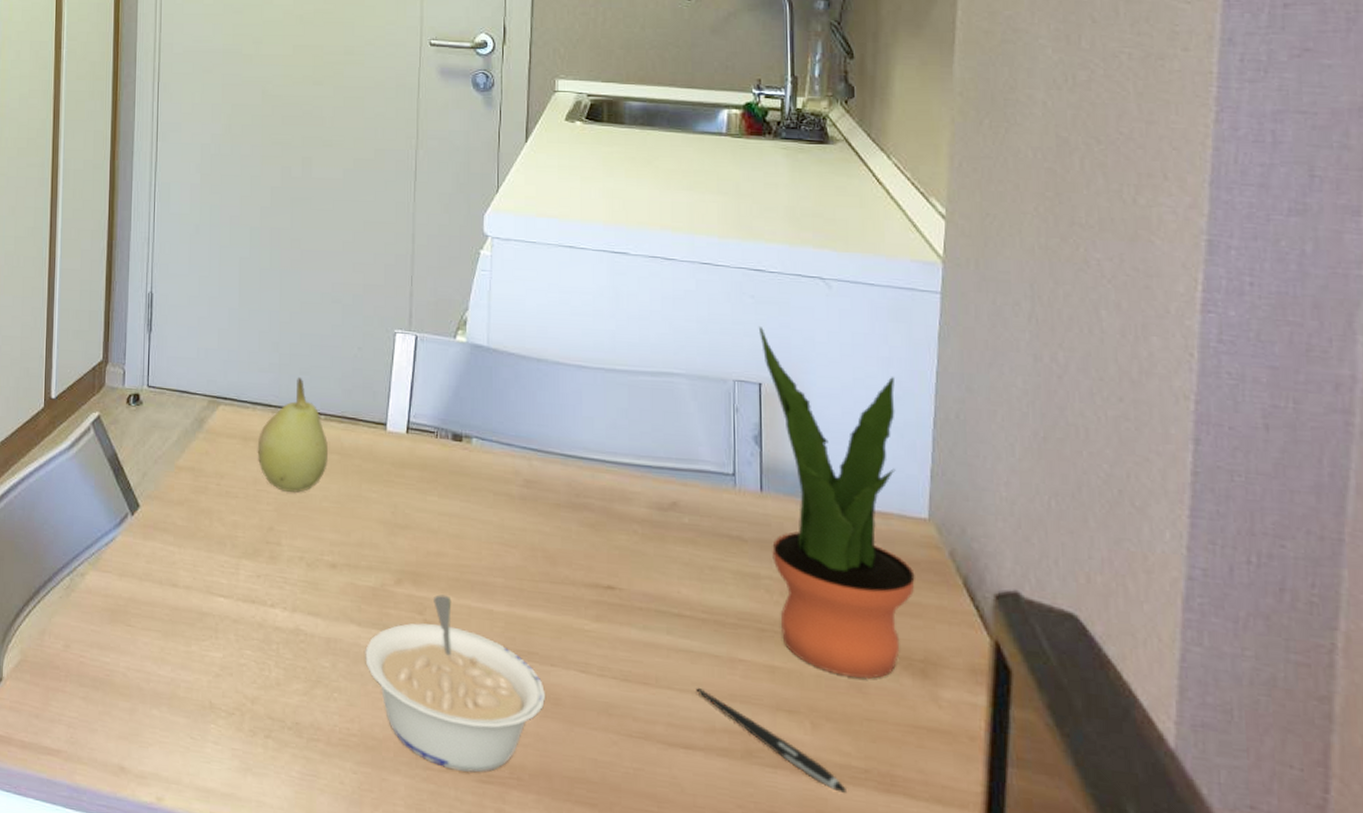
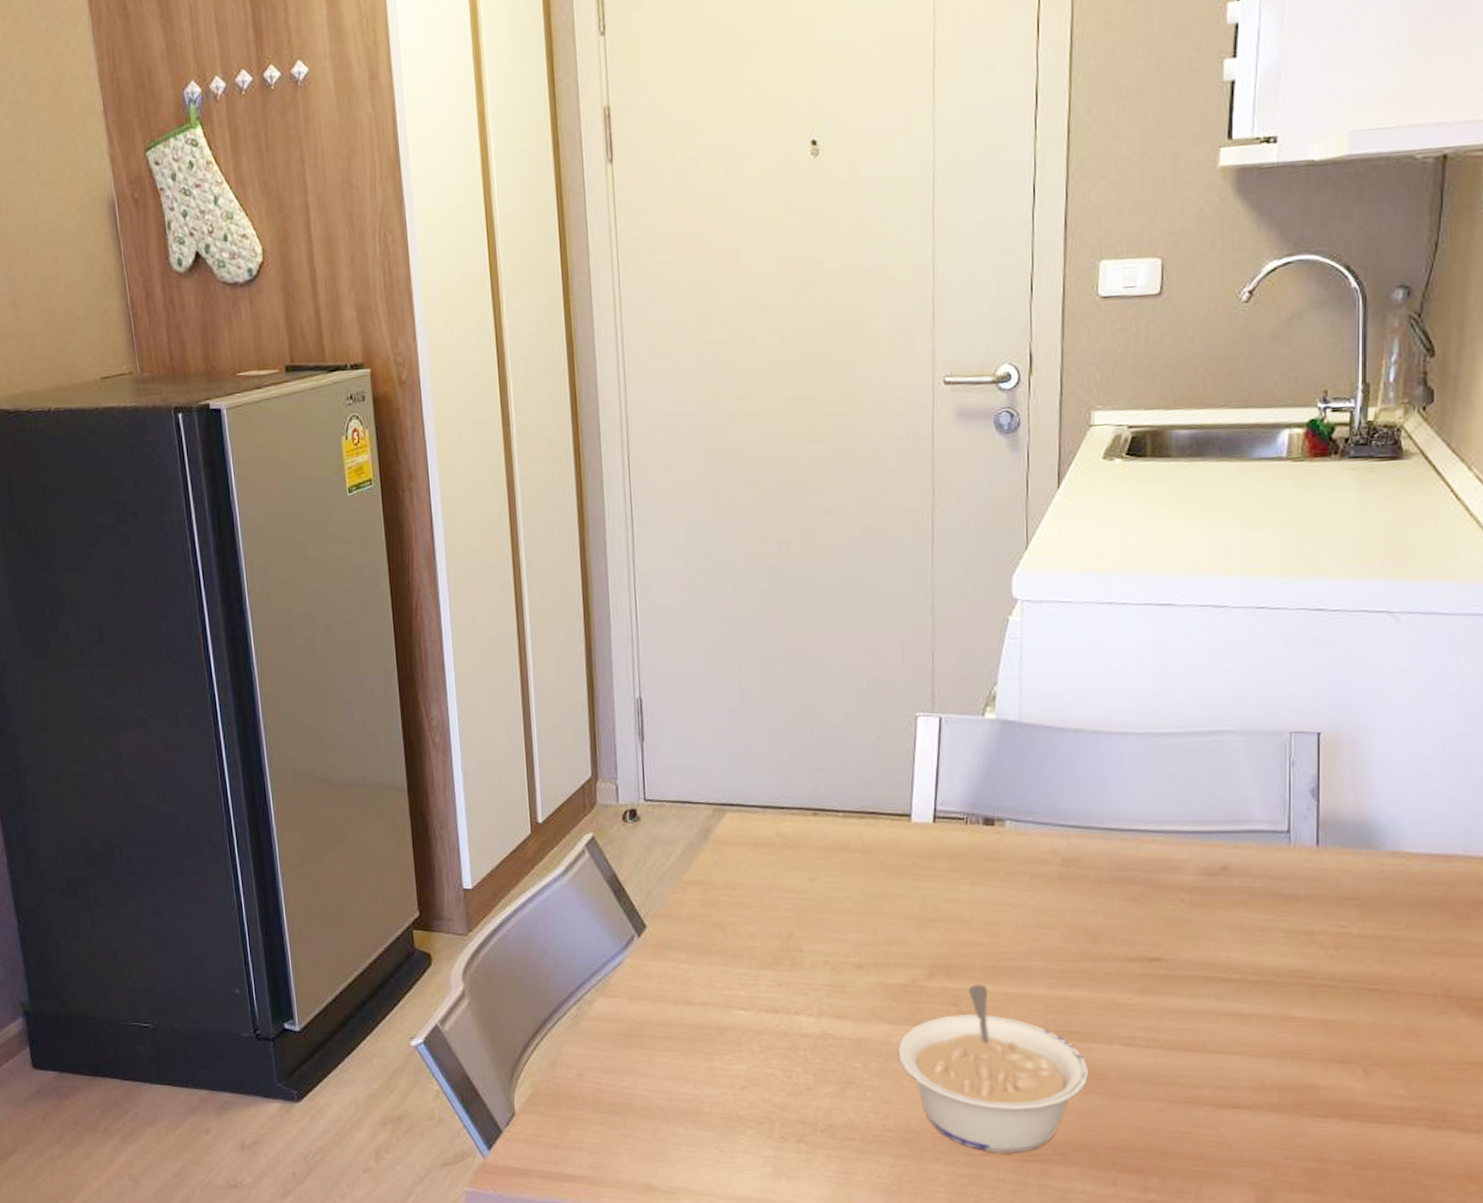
fruit: present [257,376,328,493] -> none [770,773,848,896]
pen: present [695,688,846,793] -> none [1245,1049,1397,1133]
potted plant: present [758,325,915,679] -> none [1318,670,1477,1022]

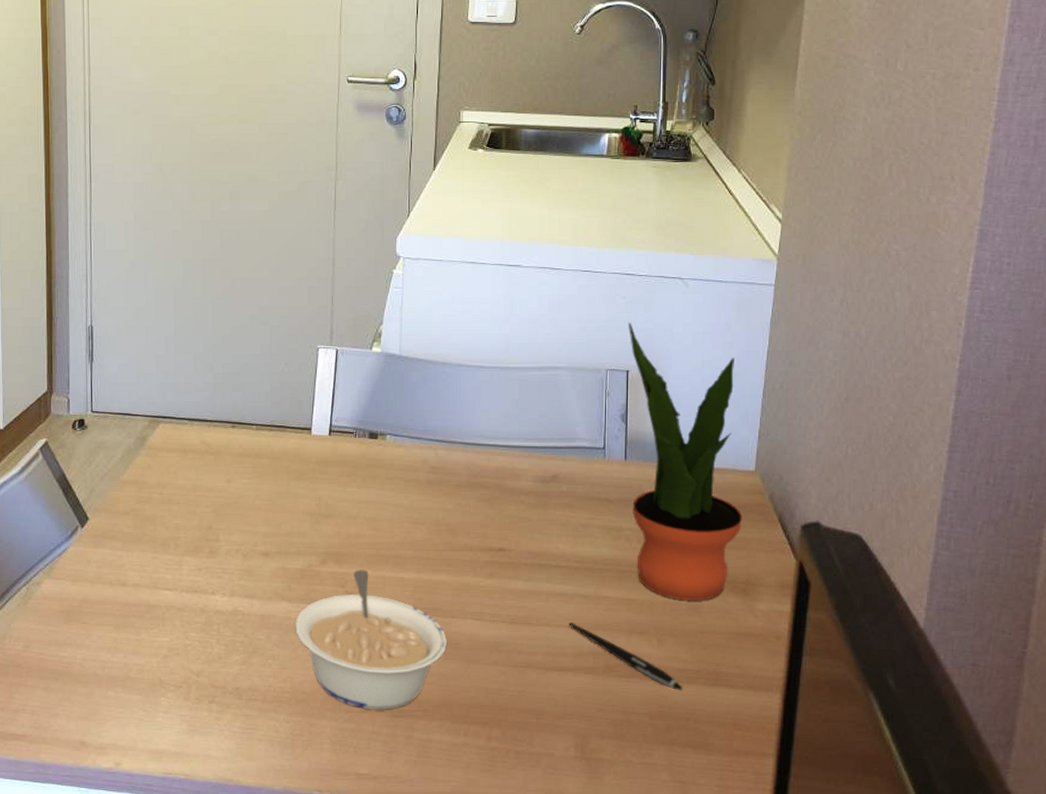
pen: none [1245,1049,1397,1133] -> present [568,623,682,690]
potted plant: none [1318,670,1477,1022] -> present [627,322,742,601]

